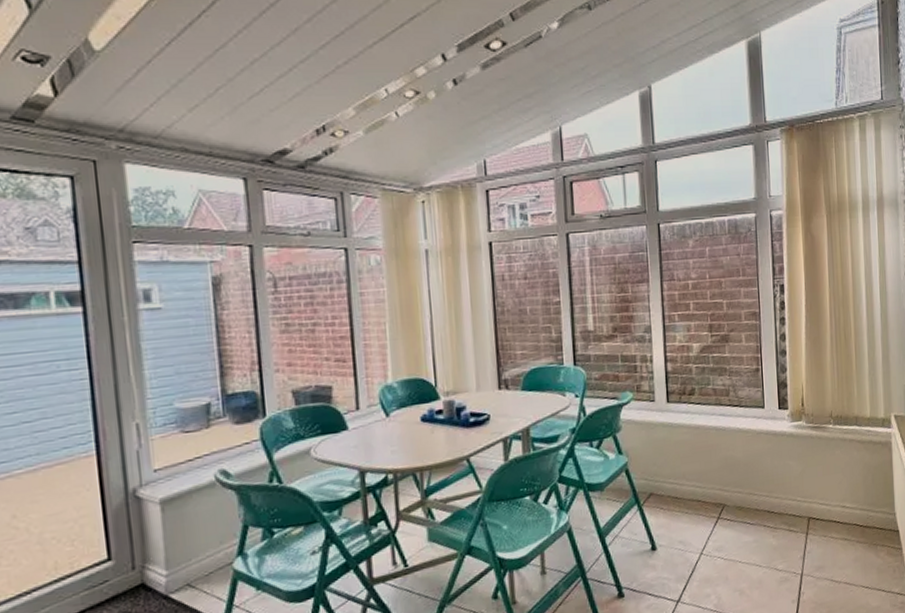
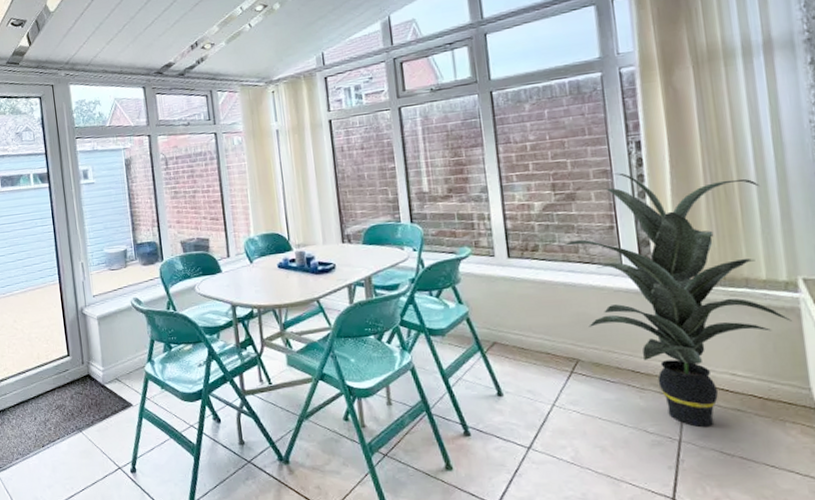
indoor plant: none [716,315,885,560] -> present [563,173,792,428]

